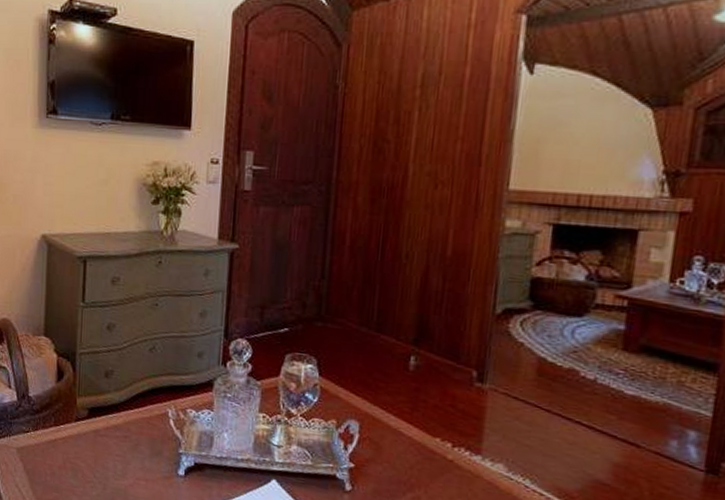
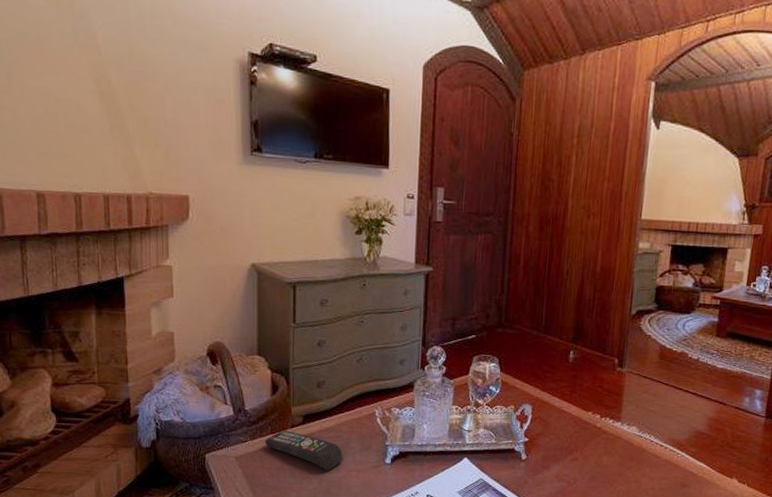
remote control: none [47,423,130,476] -> present [265,430,342,470]

